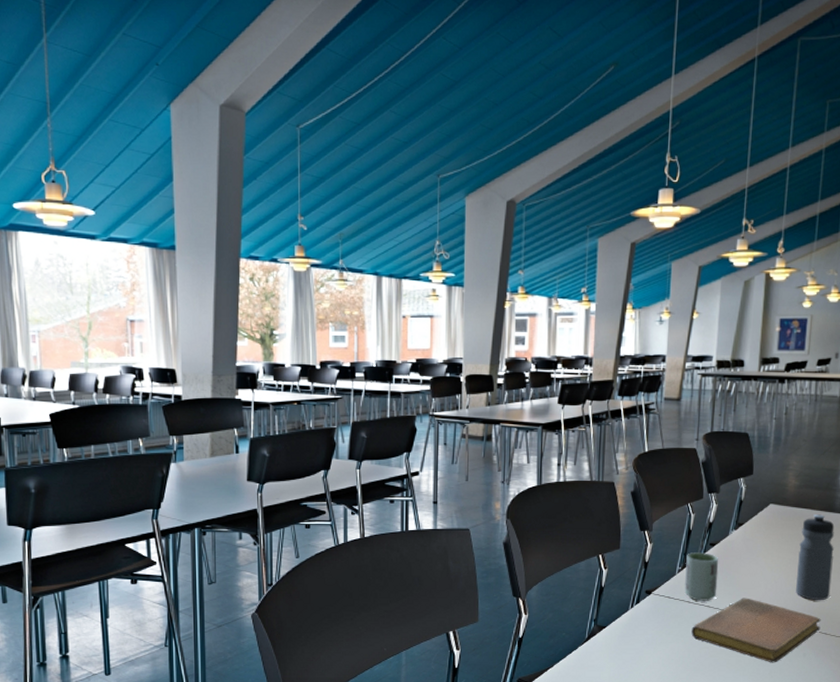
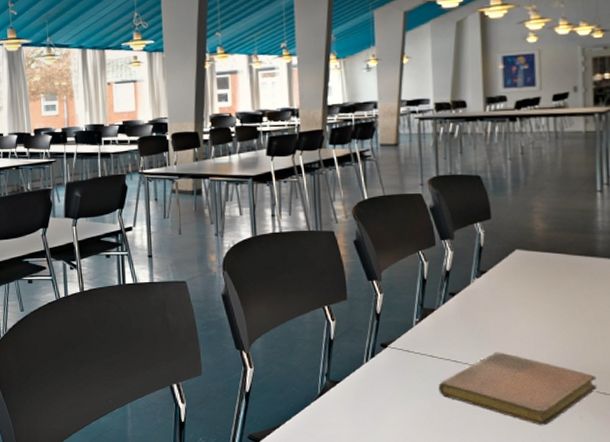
cup: present [684,552,719,602] -> none [422,303,464,357]
water bottle: present [796,514,835,600] -> none [558,260,604,355]

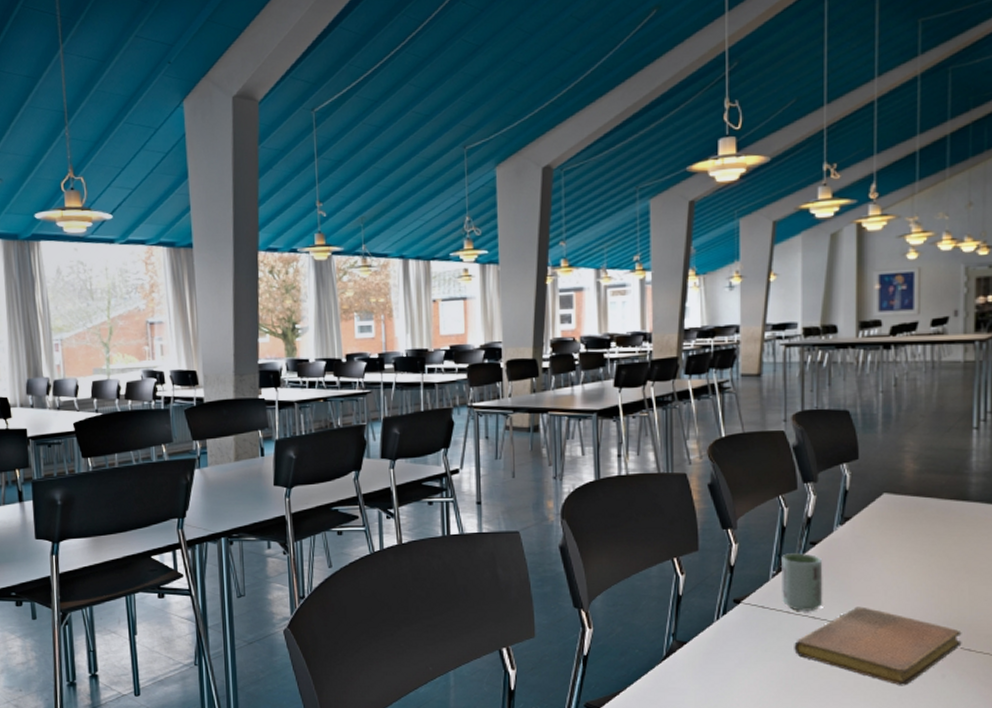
cup: none [422,303,464,357] -> present [780,553,823,612]

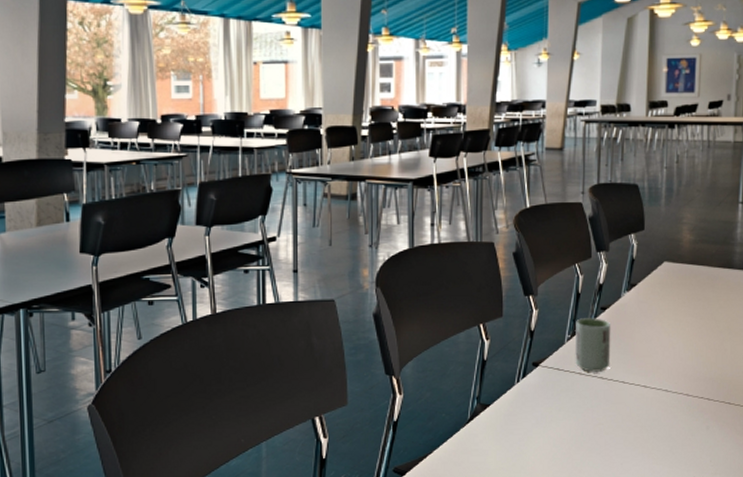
notebook: present [794,606,962,686] -> none [584,366,724,439]

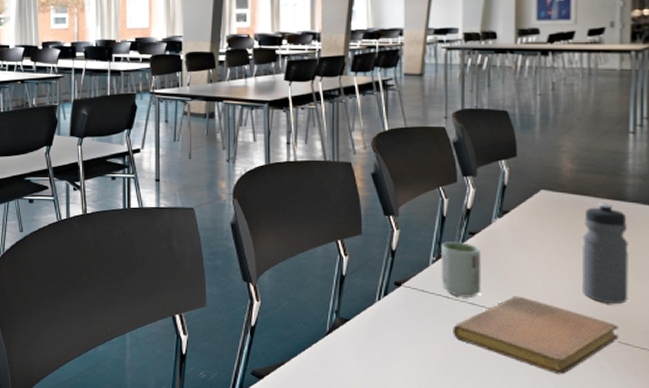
notebook: none [584,366,724,439] -> present [453,296,619,375]
water bottle: none [695,271,734,366] -> present [582,203,629,304]

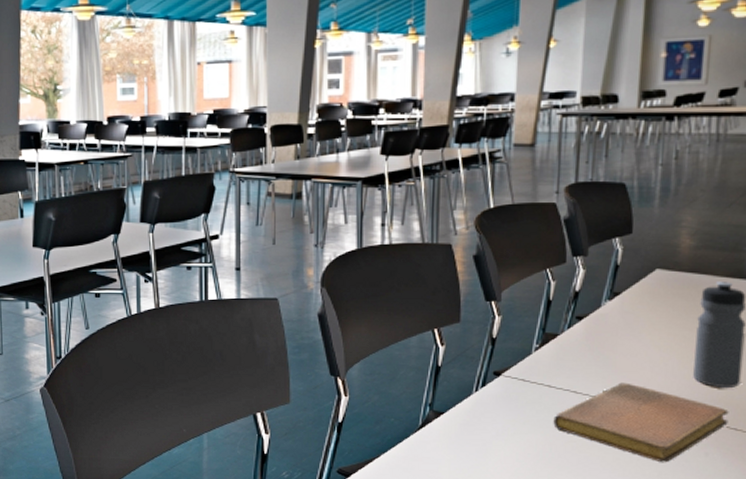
cup: present [440,241,482,298] -> none [543,327,589,387]

